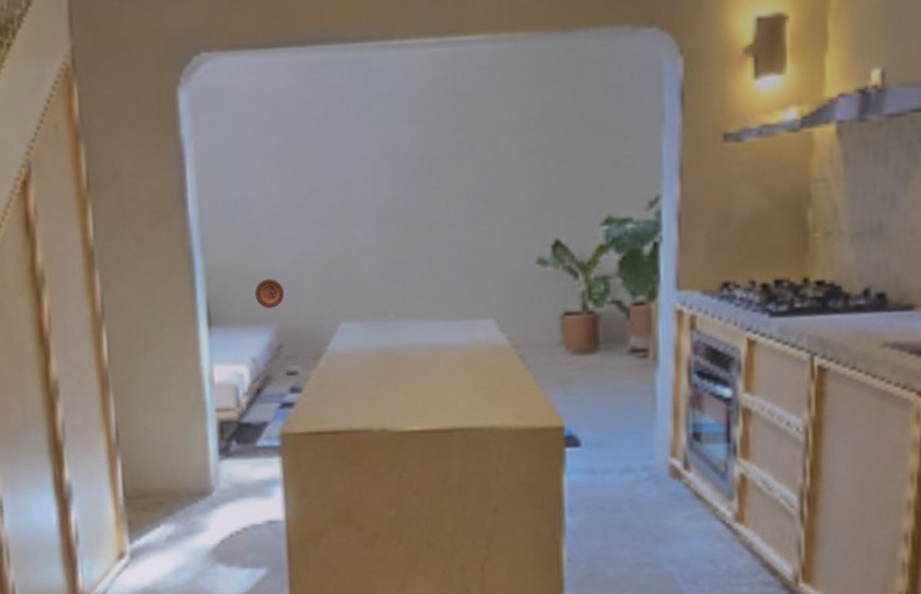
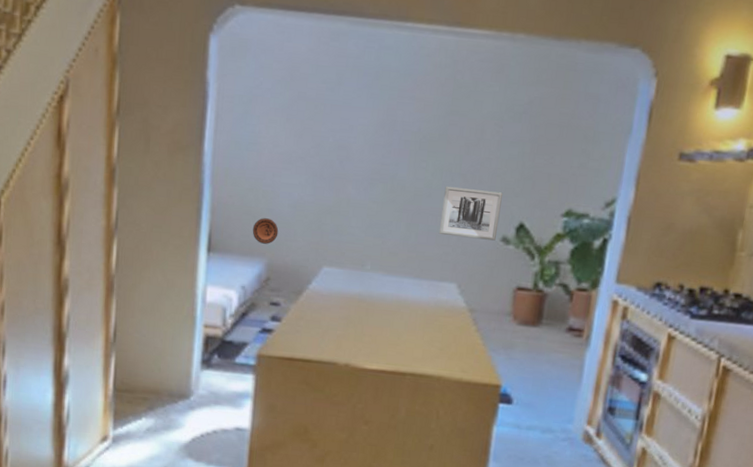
wall art: none [463,209,531,267] -> present [438,185,503,241]

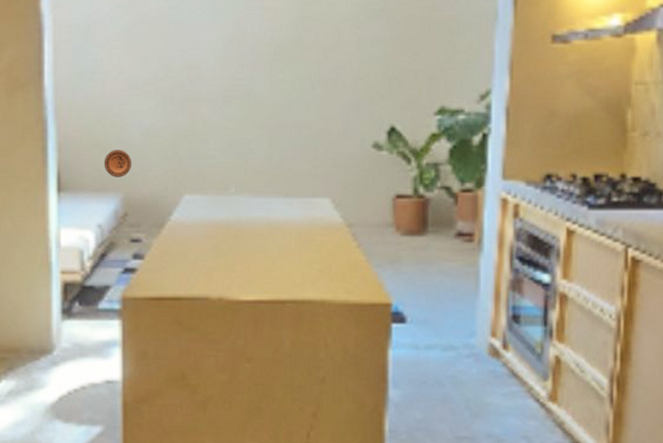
wall art: present [438,185,503,241] -> none [304,95,368,148]

